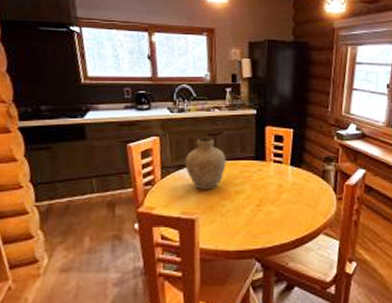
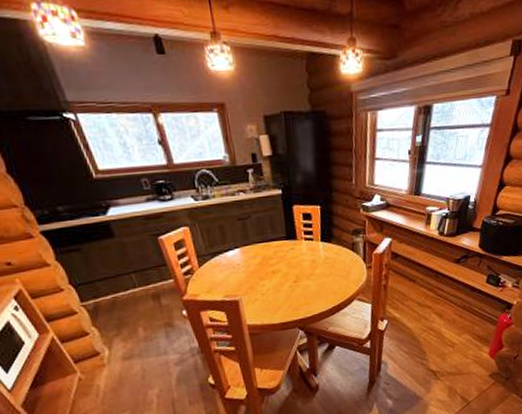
vase: present [184,137,226,190] -> none [218,222,260,273]

